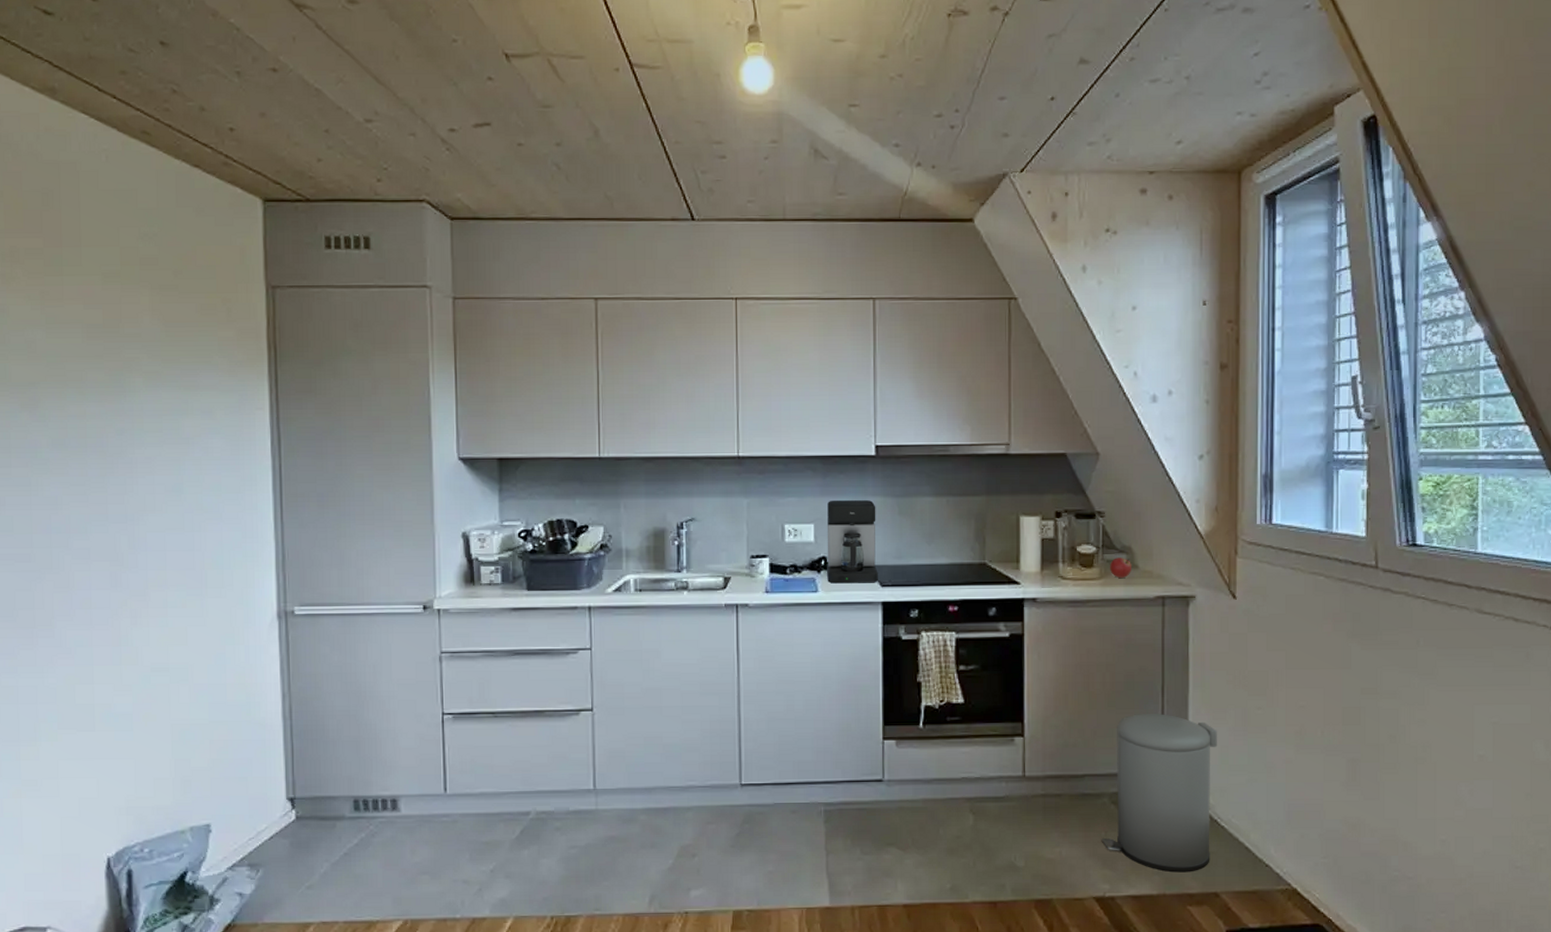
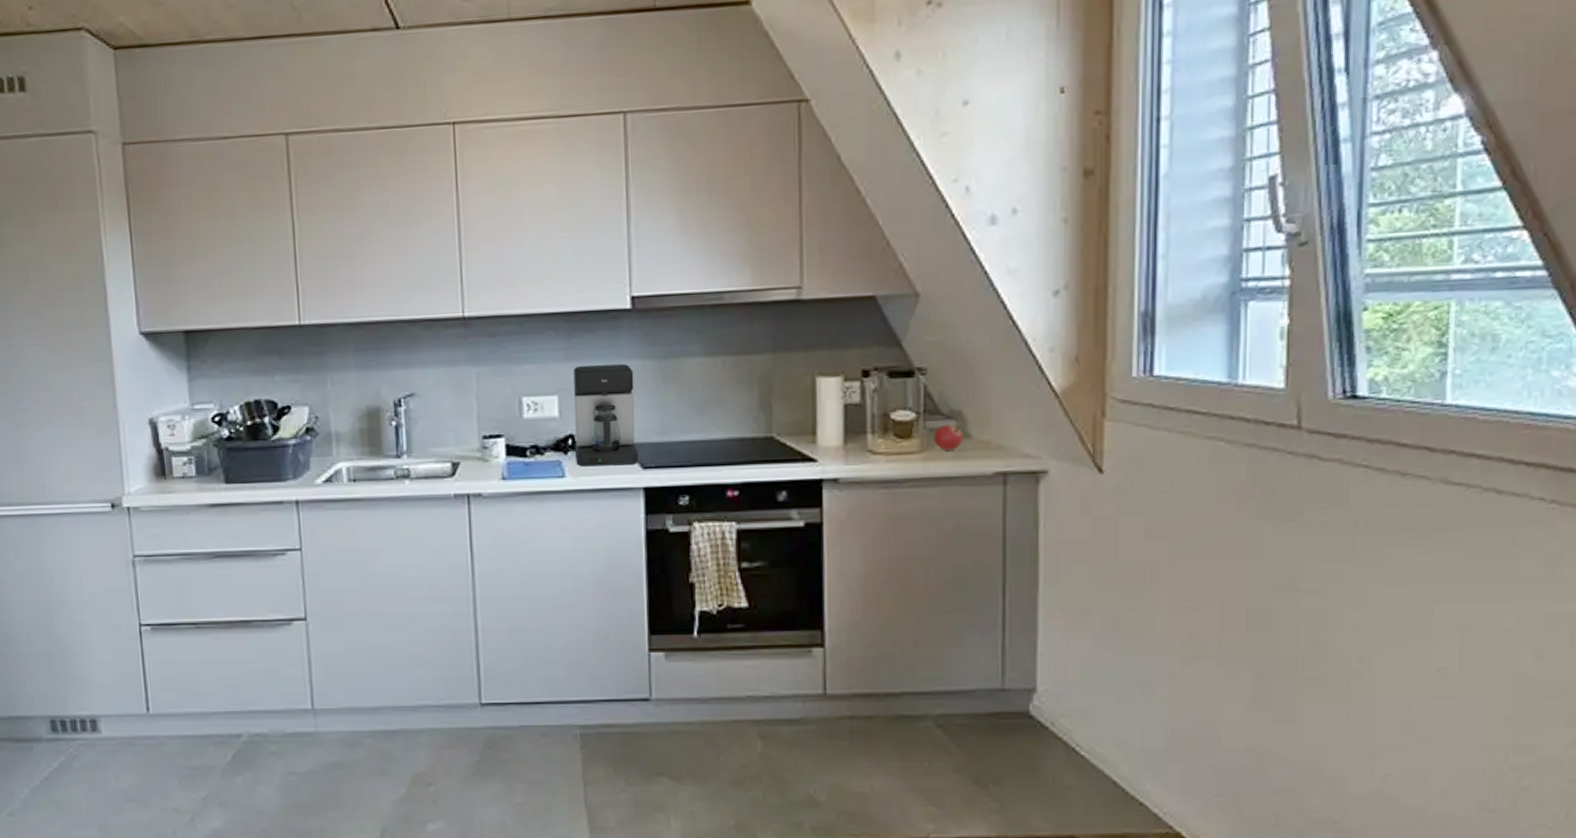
pedal bin: present [1101,714,1217,873] -> none [923,618,1076,811]

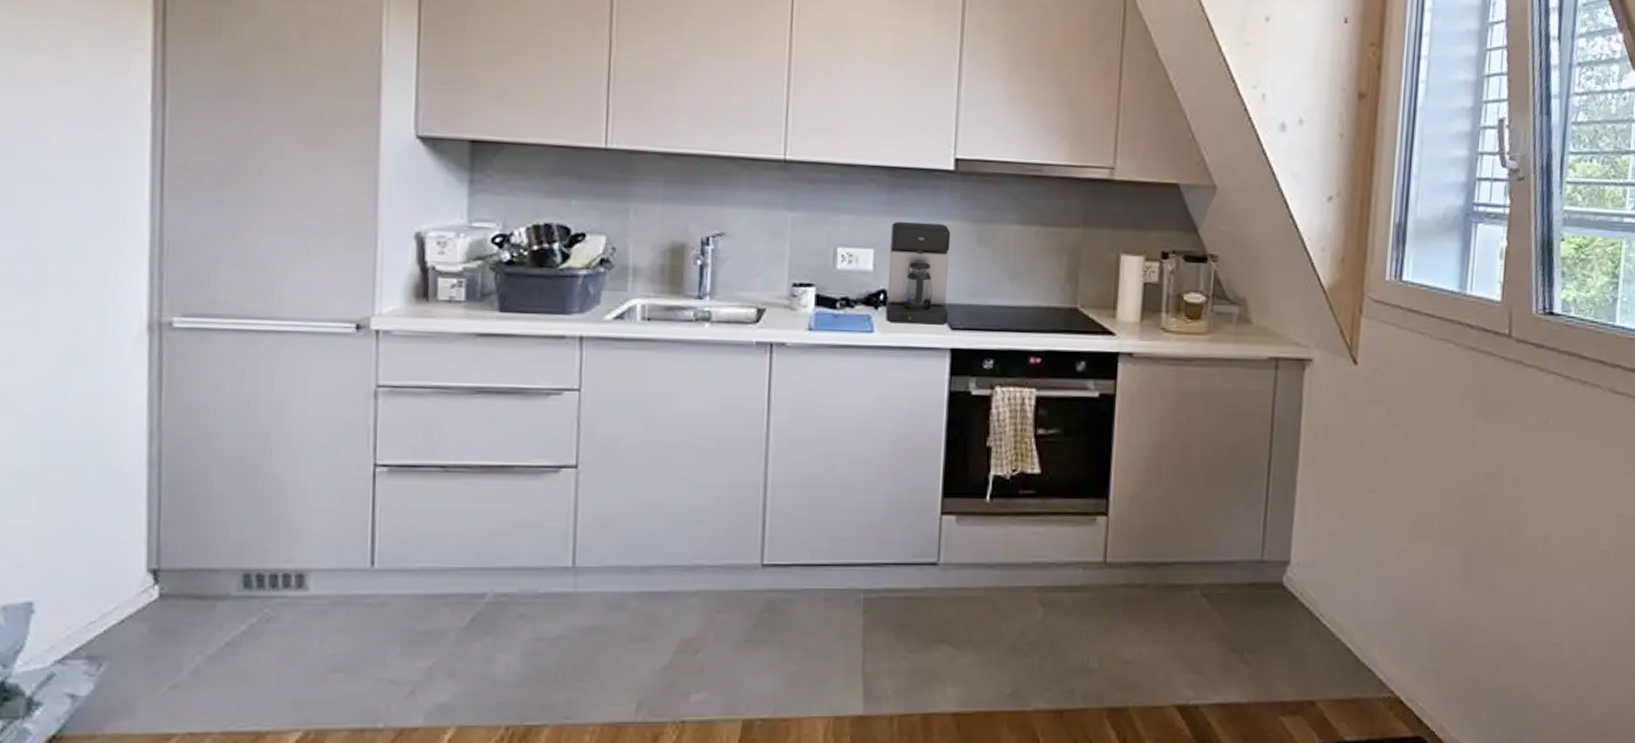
fruit: present [934,425,964,452] -> none [1219,310,1245,335]

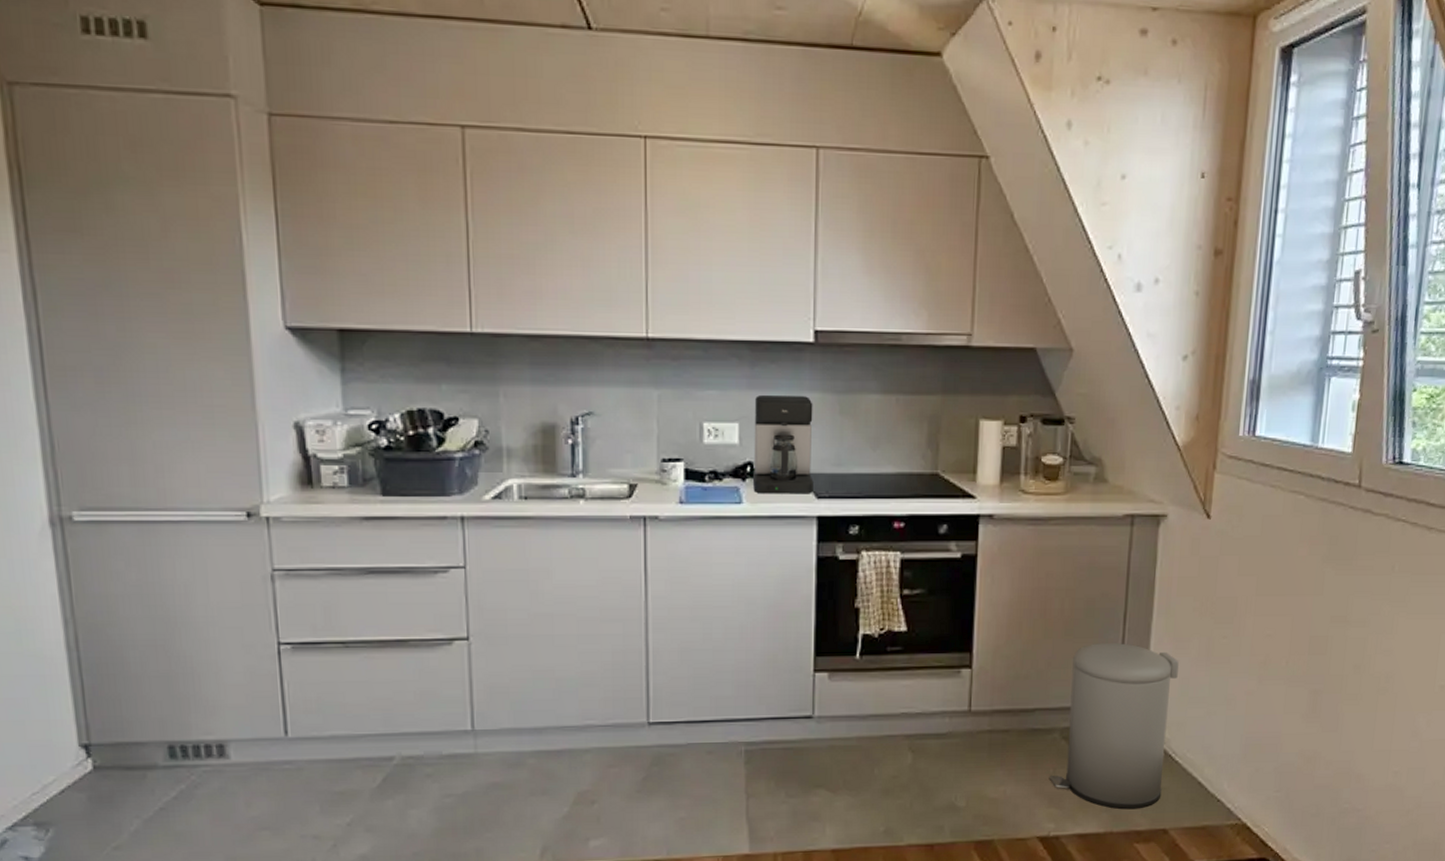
pedal bin: none [1188,493,1326,677] -> present [1049,643,1179,810]

